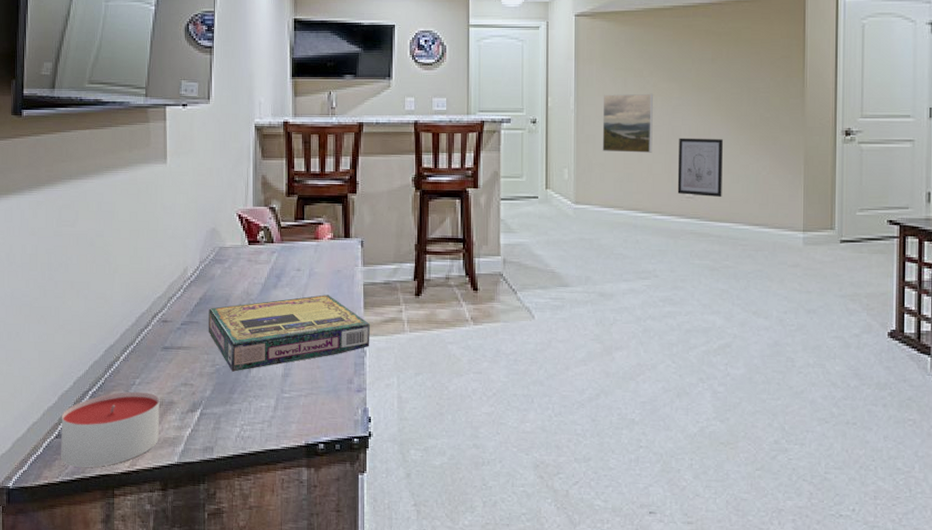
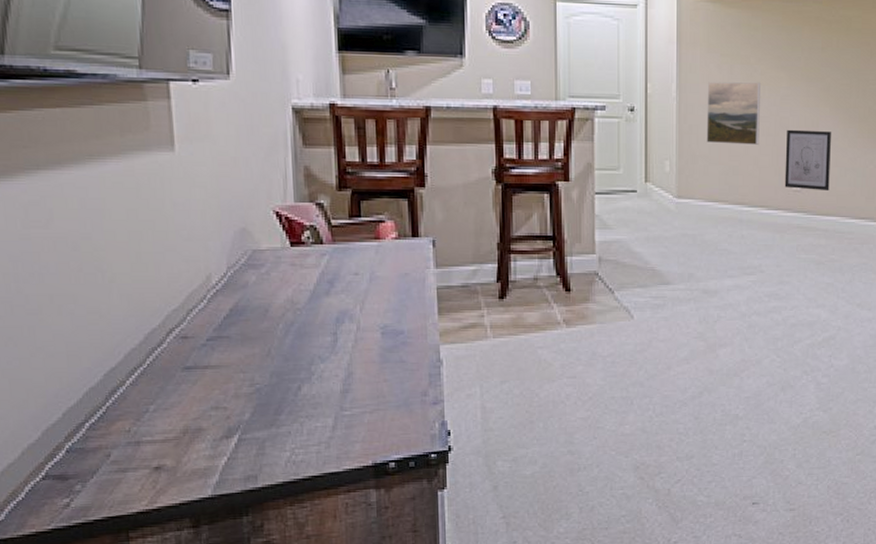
candle: present [61,391,160,468] -> none [48,419,186,511]
video game box: present [208,295,370,372] -> none [242,301,447,391]

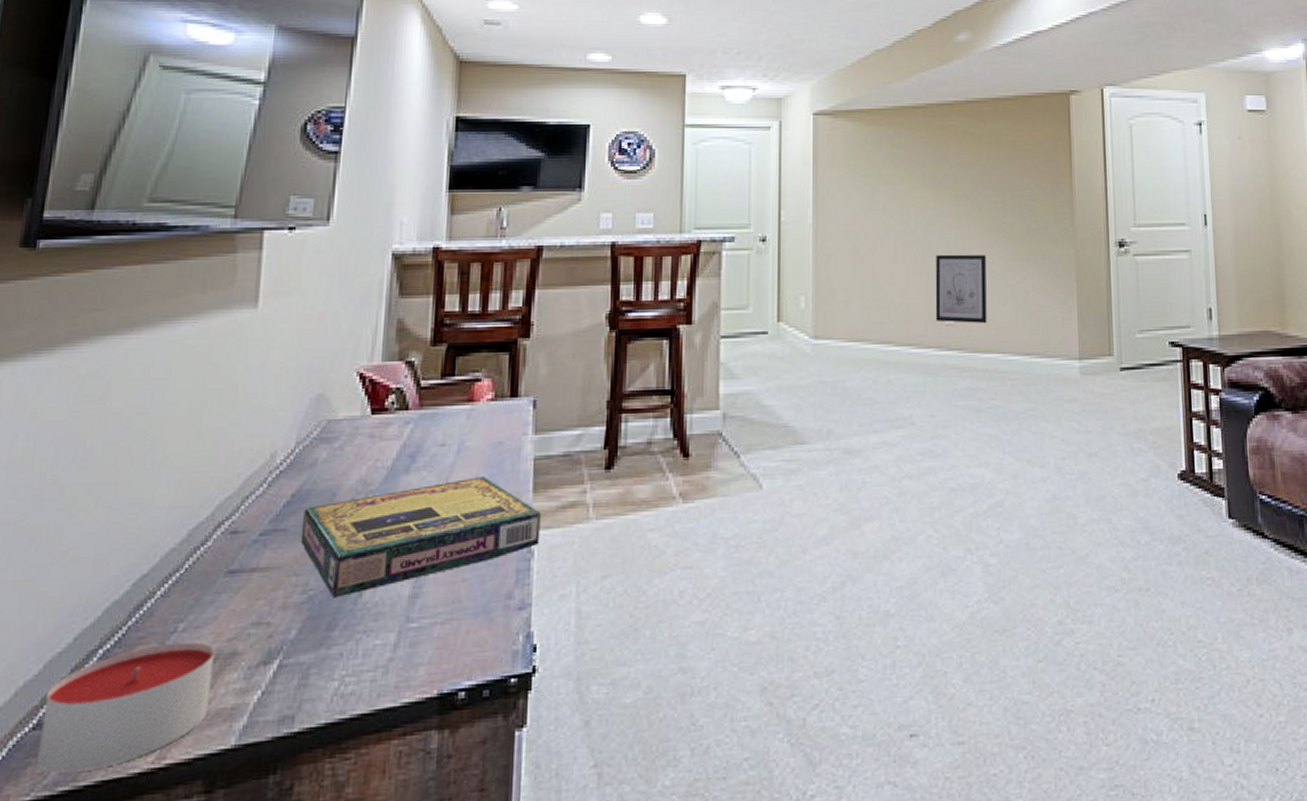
candle: none [48,419,186,511] -> present [37,641,215,773]
video game box: none [242,301,447,391] -> present [300,476,541,598]
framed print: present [706,82,760,145] -> none [846,203,905,274]

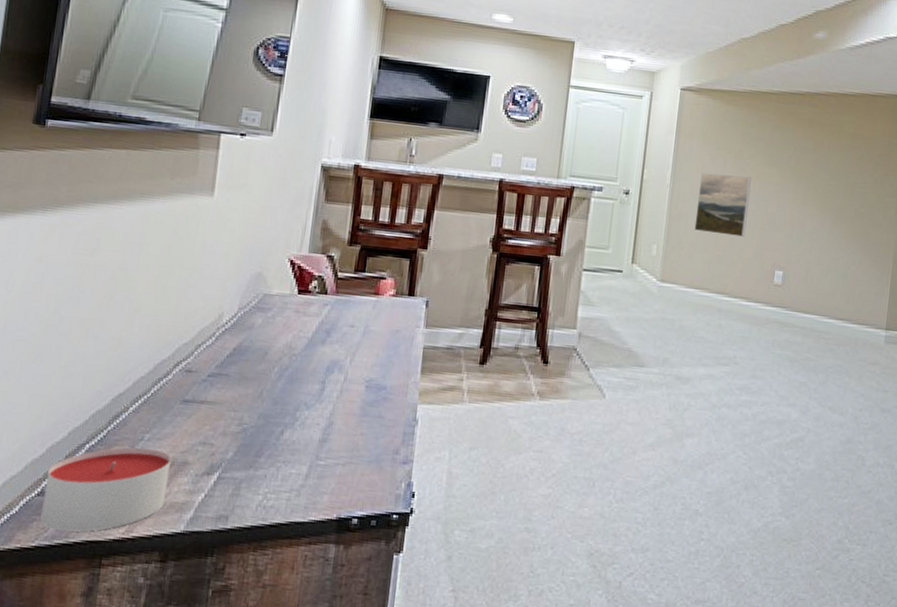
video game box: present [300,476,541,598] -> none [238,355,426,433]
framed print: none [846,203,905,274] -> present [694,172,751,237]
wall art: present [935,254,987,323] -> none [766,224,816,288]

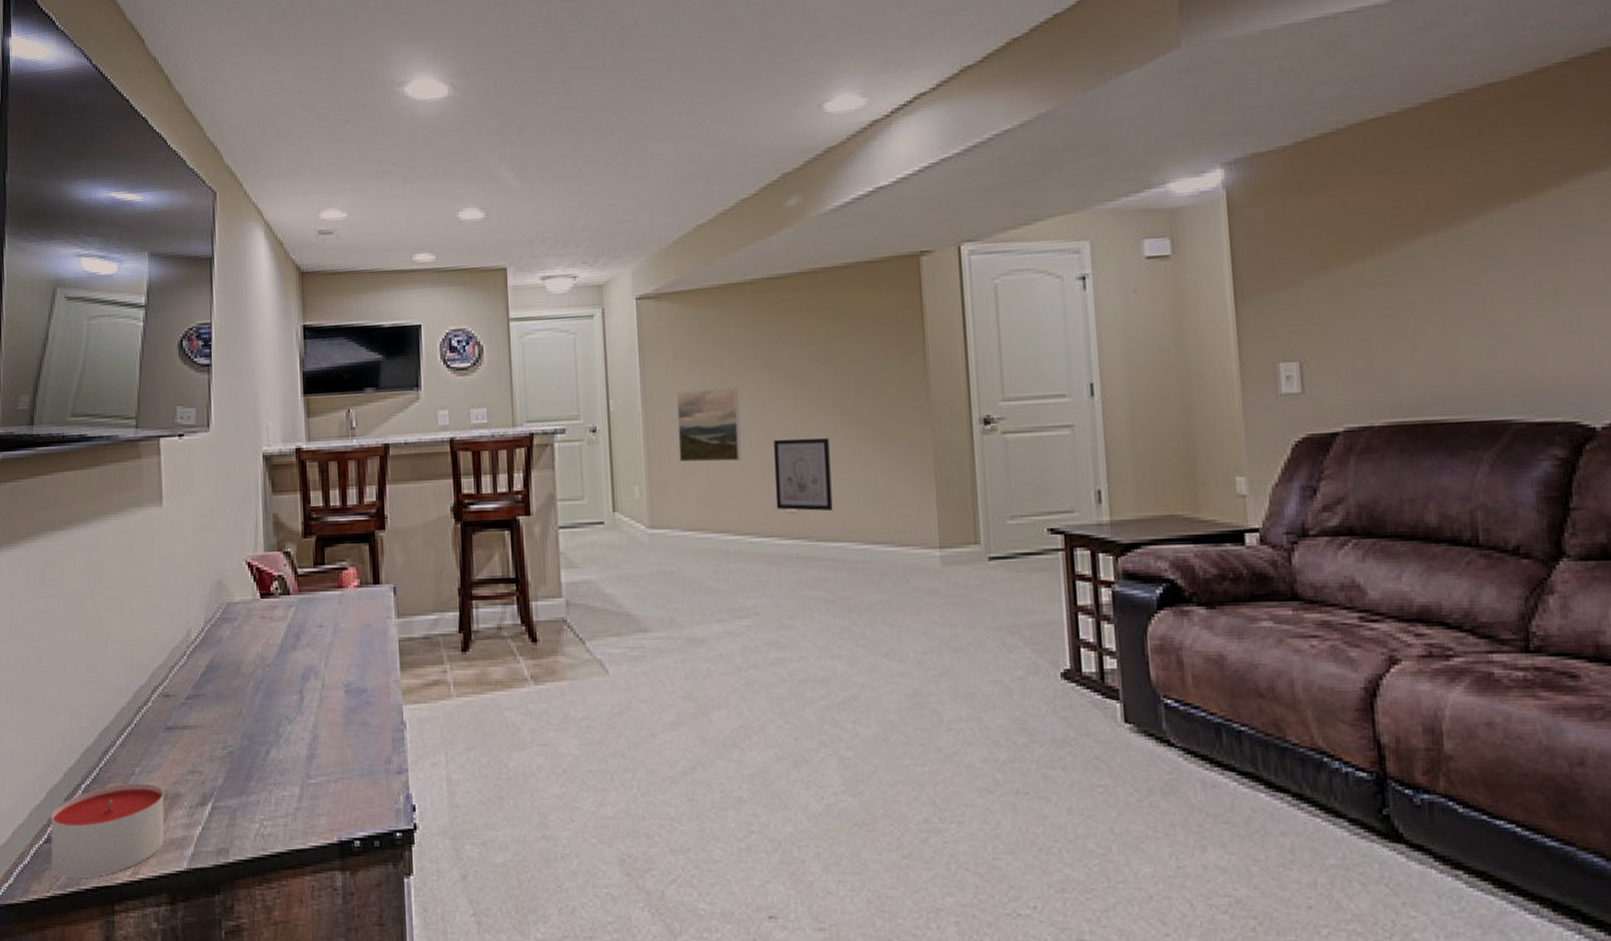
wall art: none [766,224,816,288] -> present [774,438,833,511]

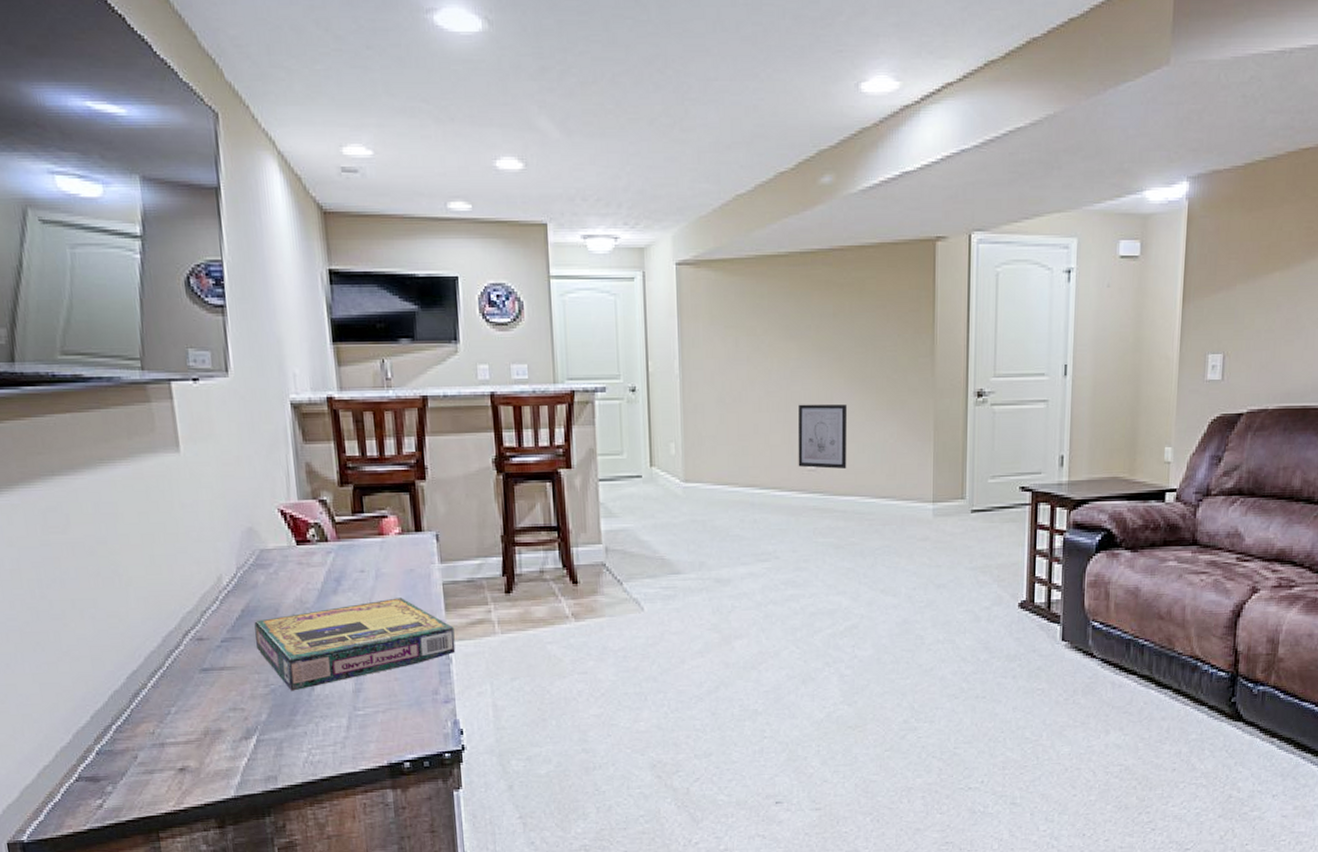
candle: present [50,783,165,878] -> none [80,721,209,812]
video game box: none [217,655,410,754] -> present [254,598,456,691]
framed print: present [677,387,742,462] -> none [712,354,769,423]

